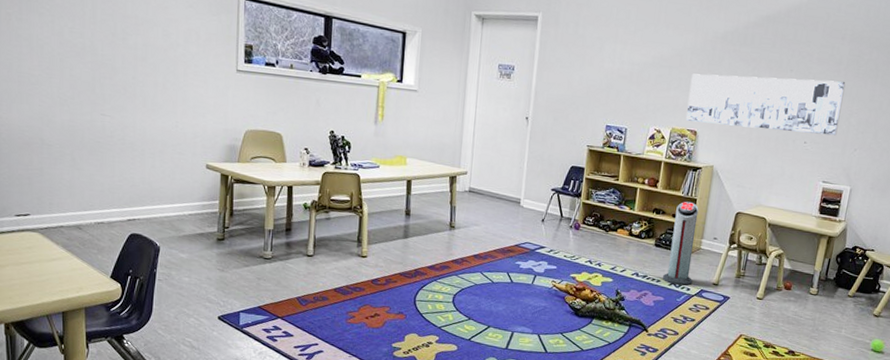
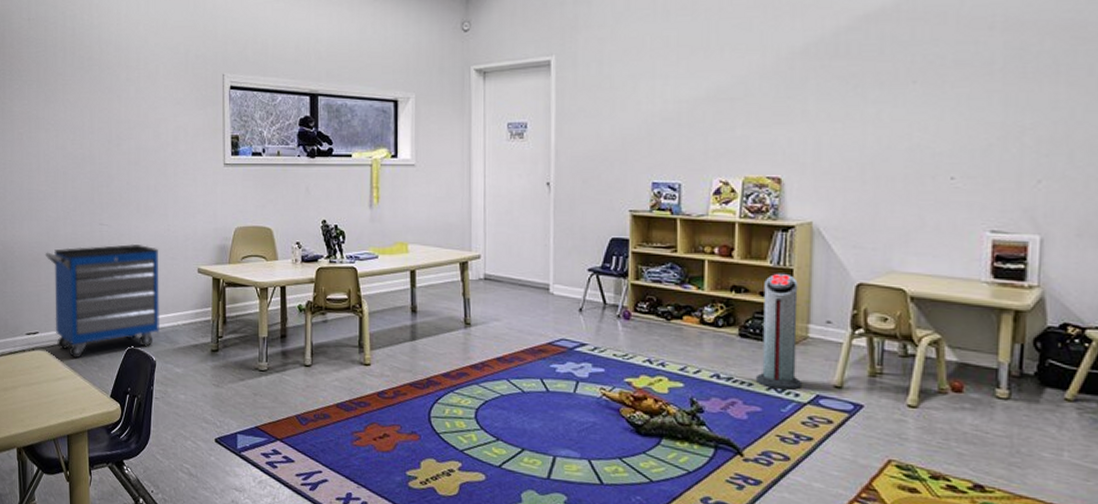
storage cabinet: none [37,134,166,241] -> present [45,243,159,359]
wall art: present [686,73,846,136] -> none [762,88,1006,166]

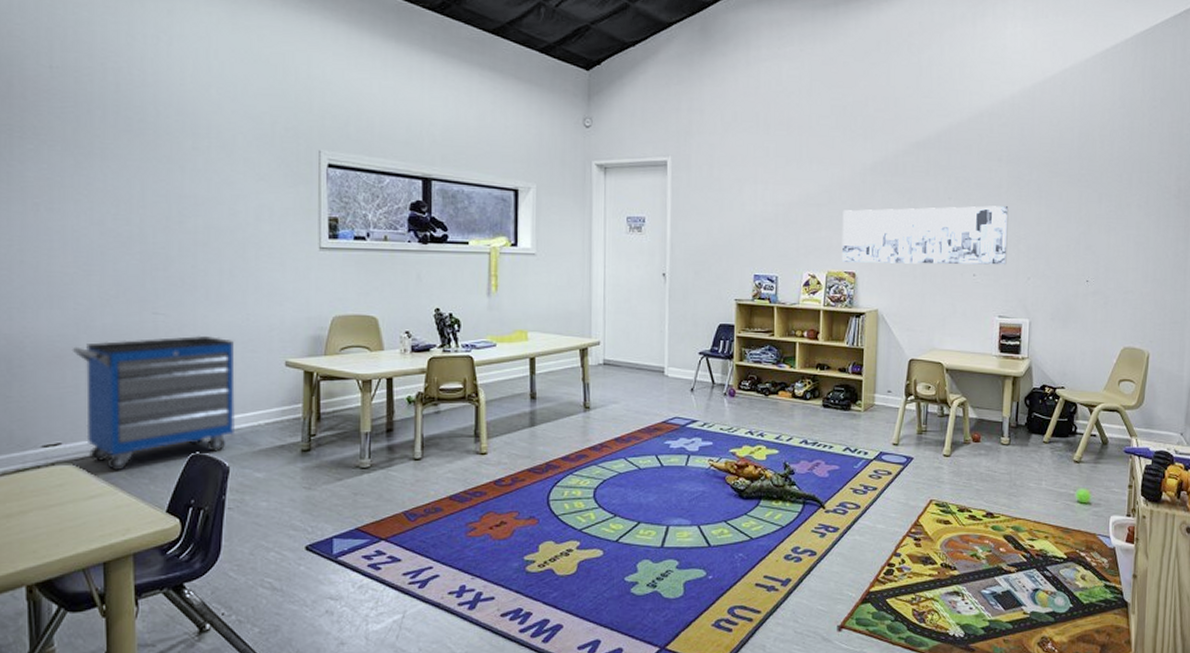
air purifier: present [757,273,803,390] -> none [836,352,870,449]
wall art: none [762,88,1006,166] -> present [841,206,1009,265]

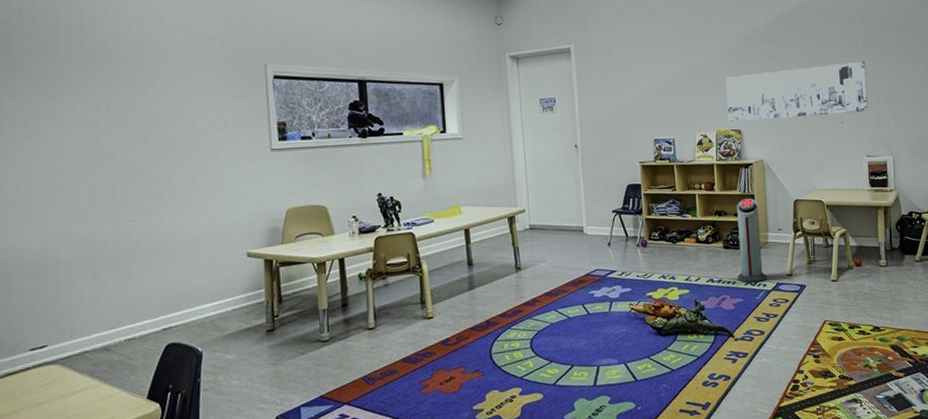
storage cabinet: present [72,335,235,471] -> none [52,236,205,366]
air purifier: none [836,352,870,449] -> present [737,198,768,283]

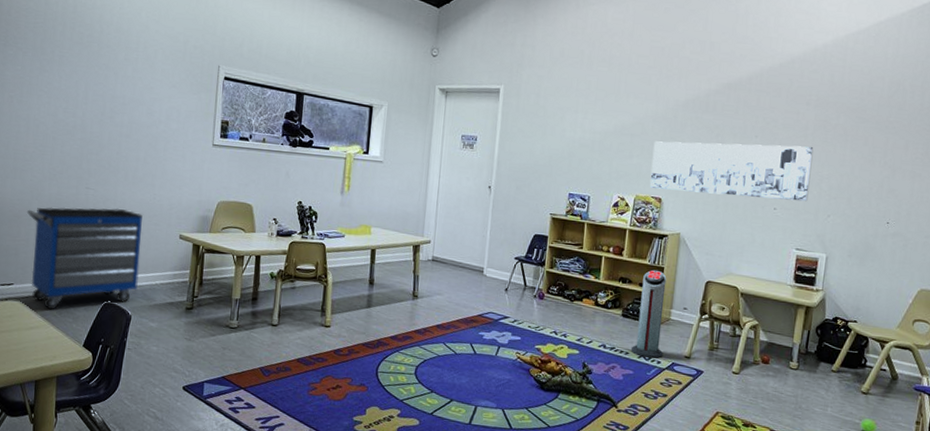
storage cabinet: none [52,236,205,366] -> present [26,207,143,310]

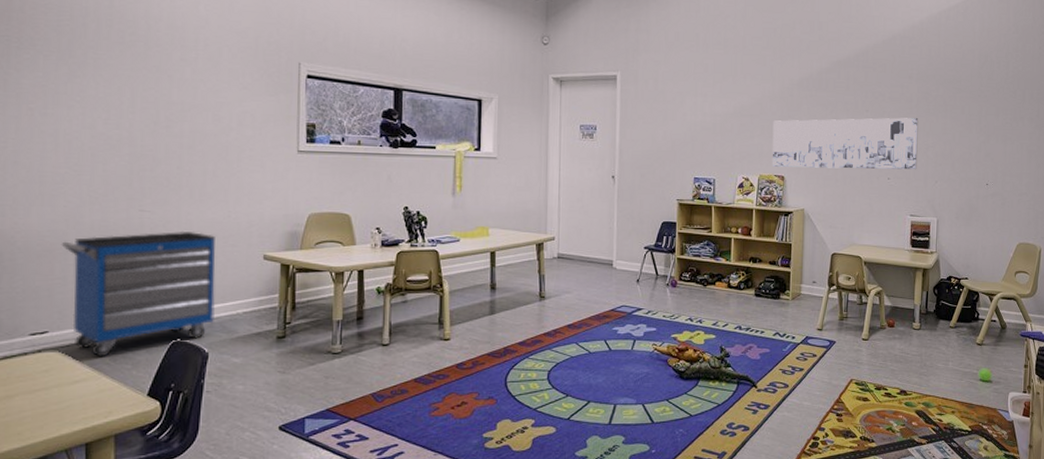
air purifier: present [631,269,667,359] -> none [767,247,797,334]

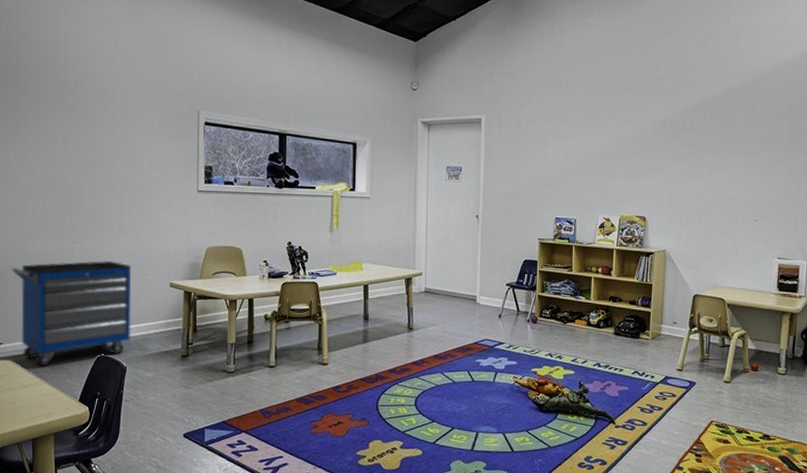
wall art: present [772,117,919,170] -> none [634,158,789,212]

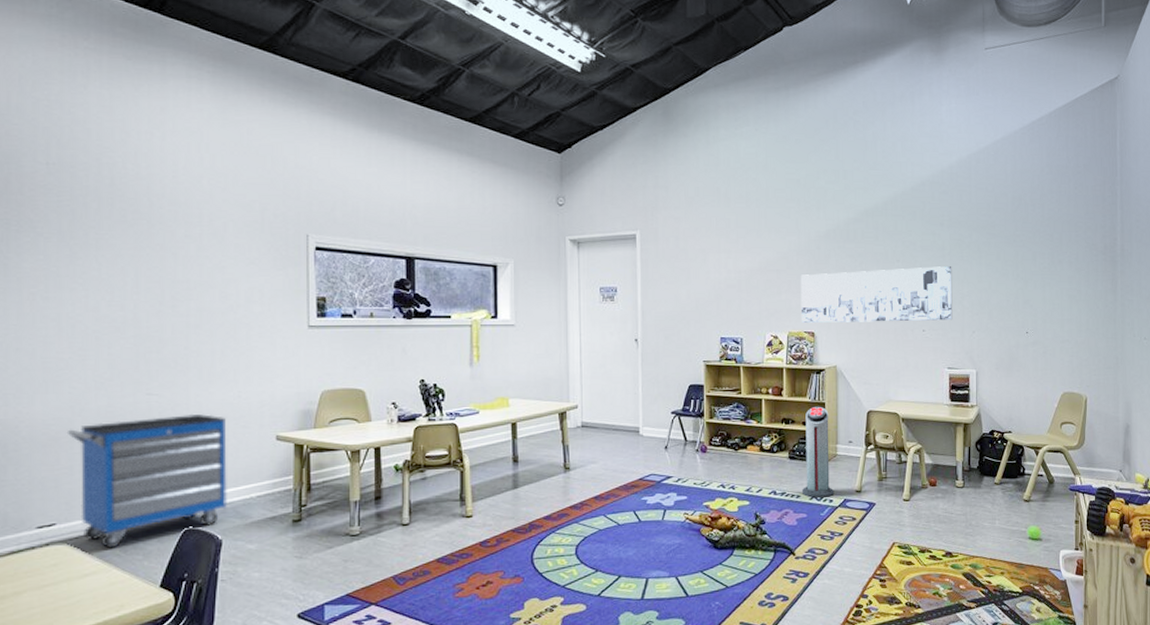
air purifier: none [625,287,657,373] -> present [803,406,835,498]
wall art: none [634,158,789,212] -> present [800,266,953,323]

